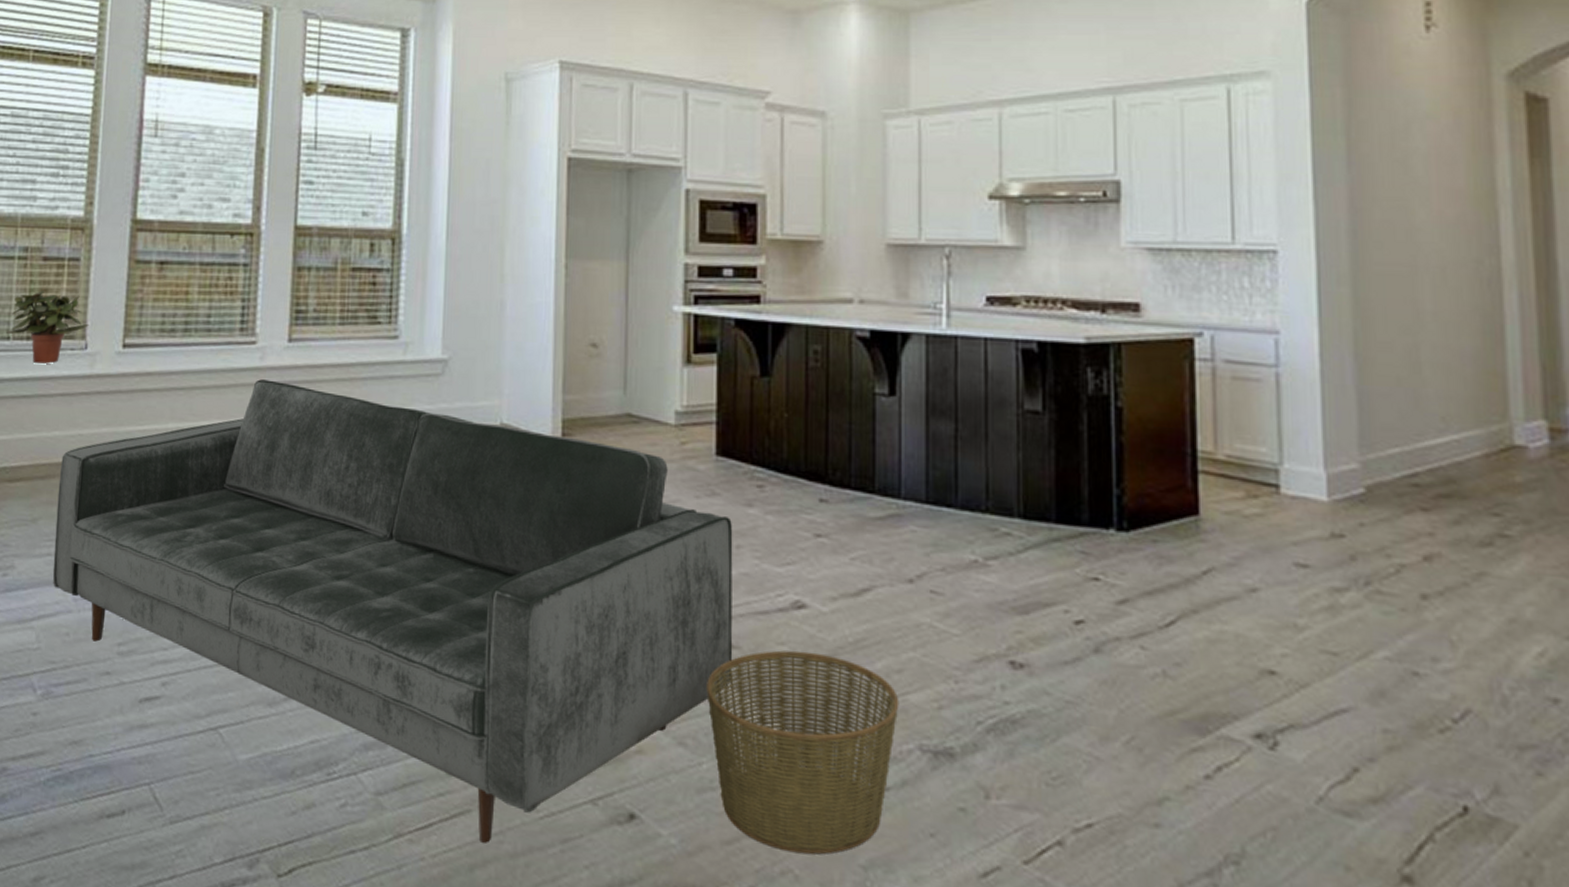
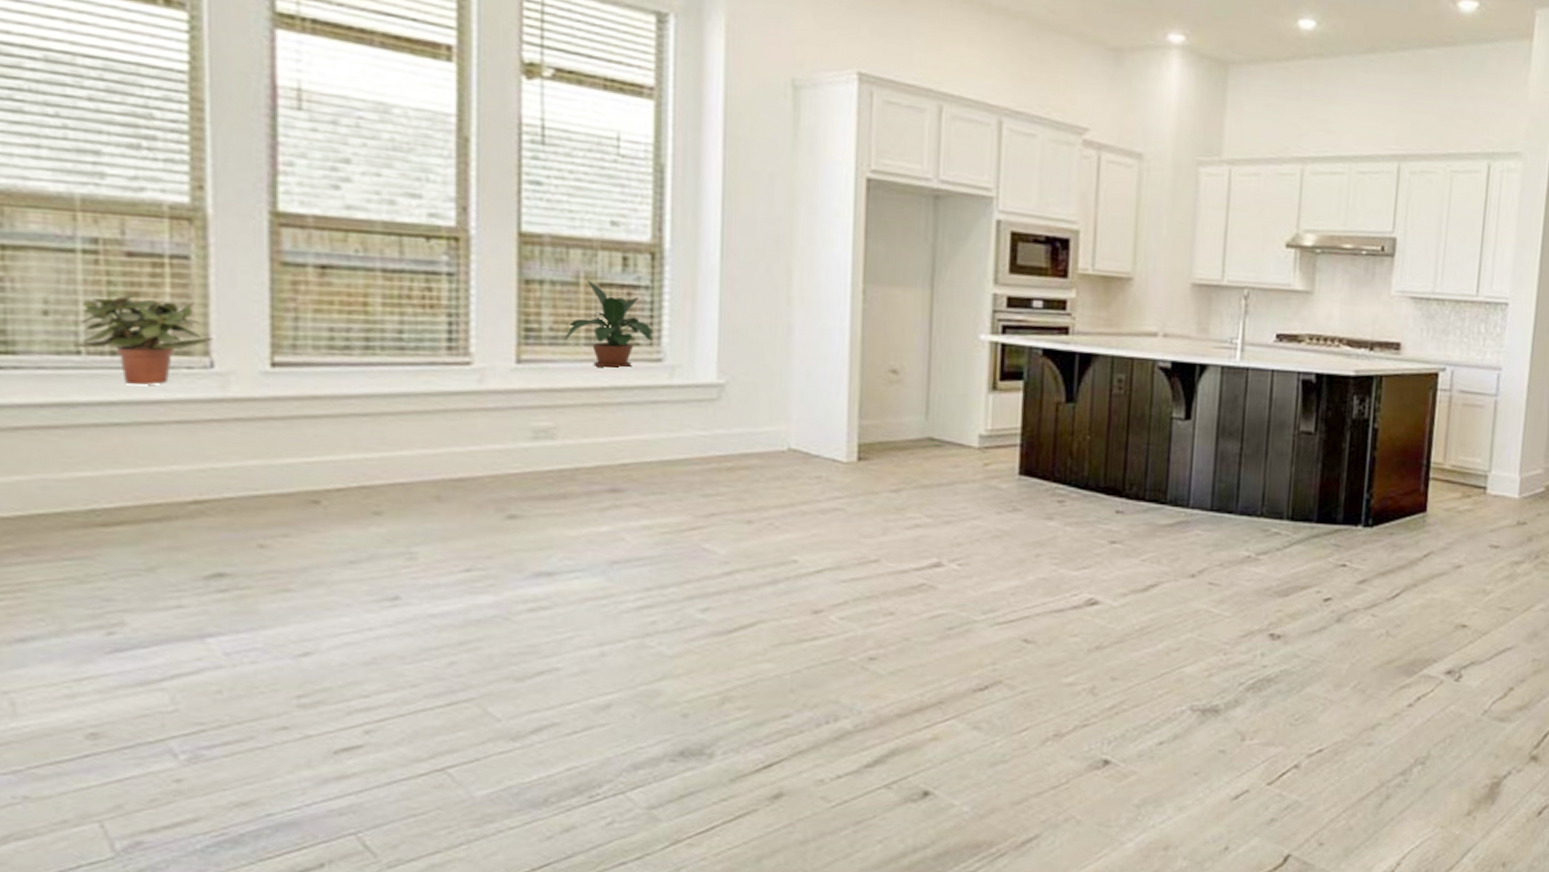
sofa: present [52,379,733,845] -> none [185,404,1033,837]
potted plant: none [324,266,391,346] -> present [565,280,652,368]
basket: present [707,650,899,855] -> none [1002,640,1176,803]

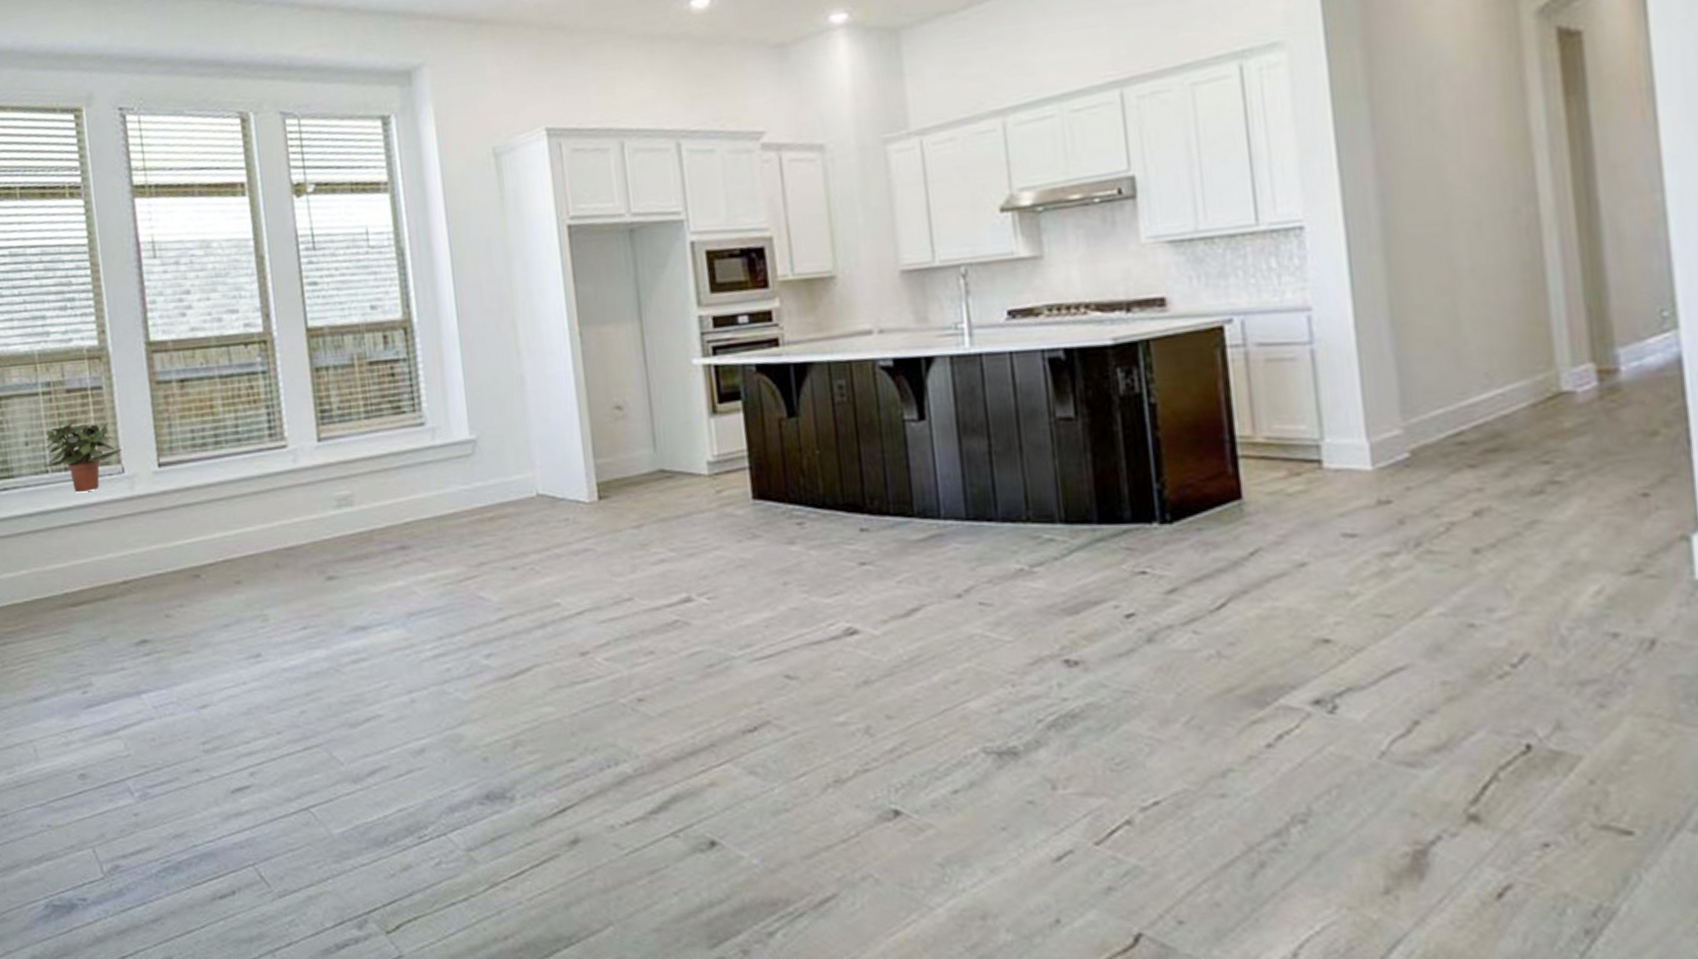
potted plant: present [565,280,652,368] -> none [349,361,414,437]

